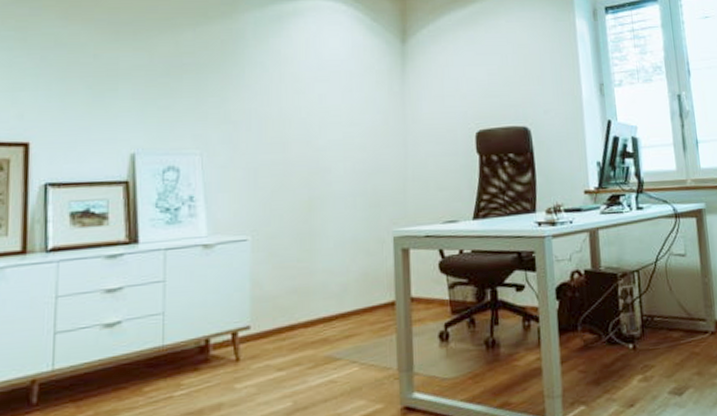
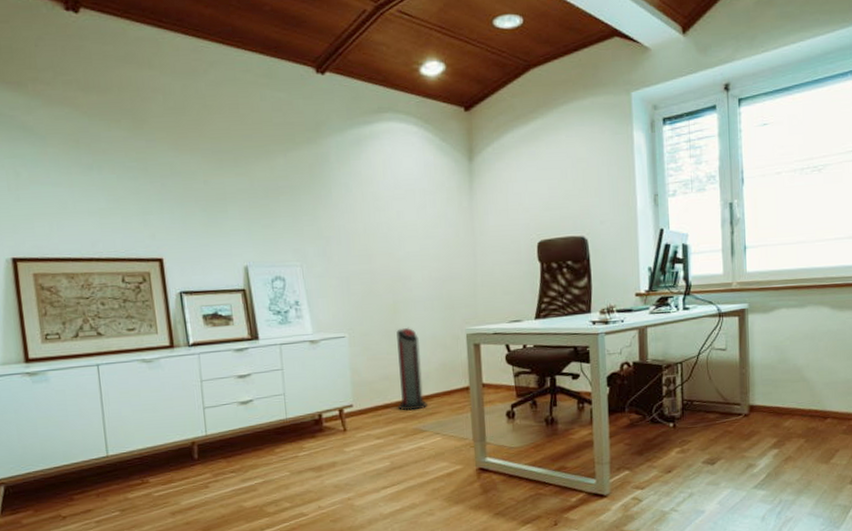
air purifier: none [306,228,343,334] -> present [396,327,428,411]

